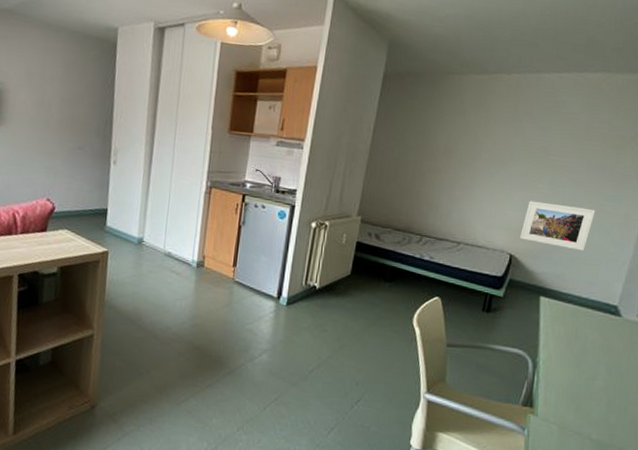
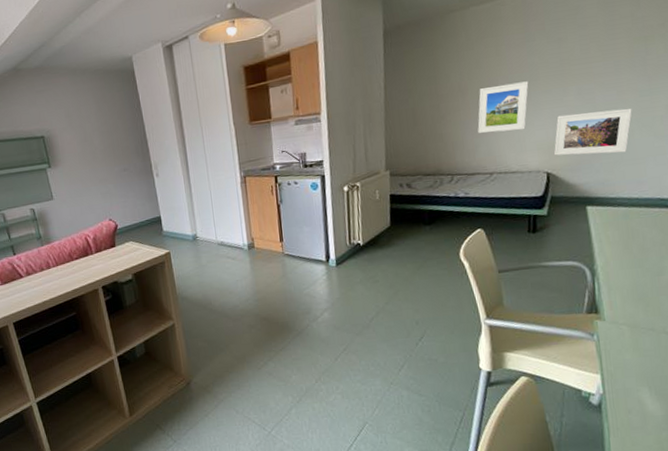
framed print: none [454,156,509,207] -> present [477,81,529,133]

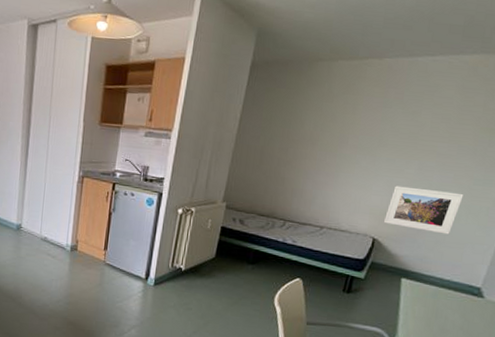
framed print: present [477,81,529,133] -> none [318,142,377,192]

